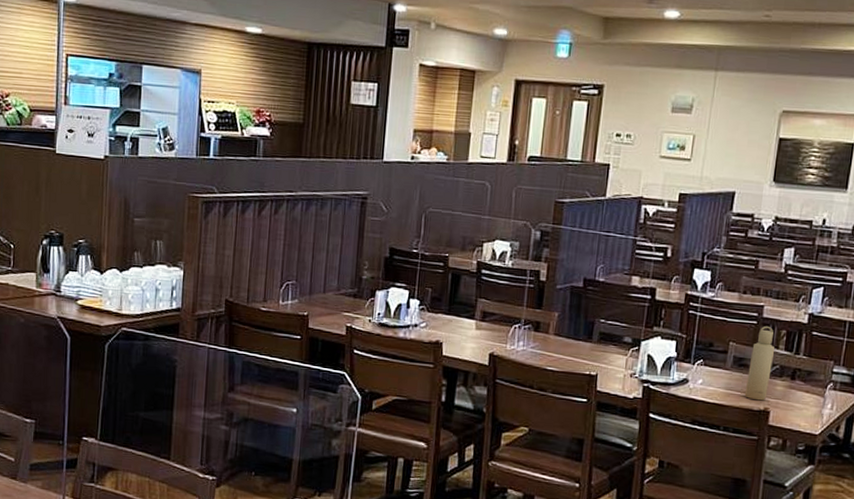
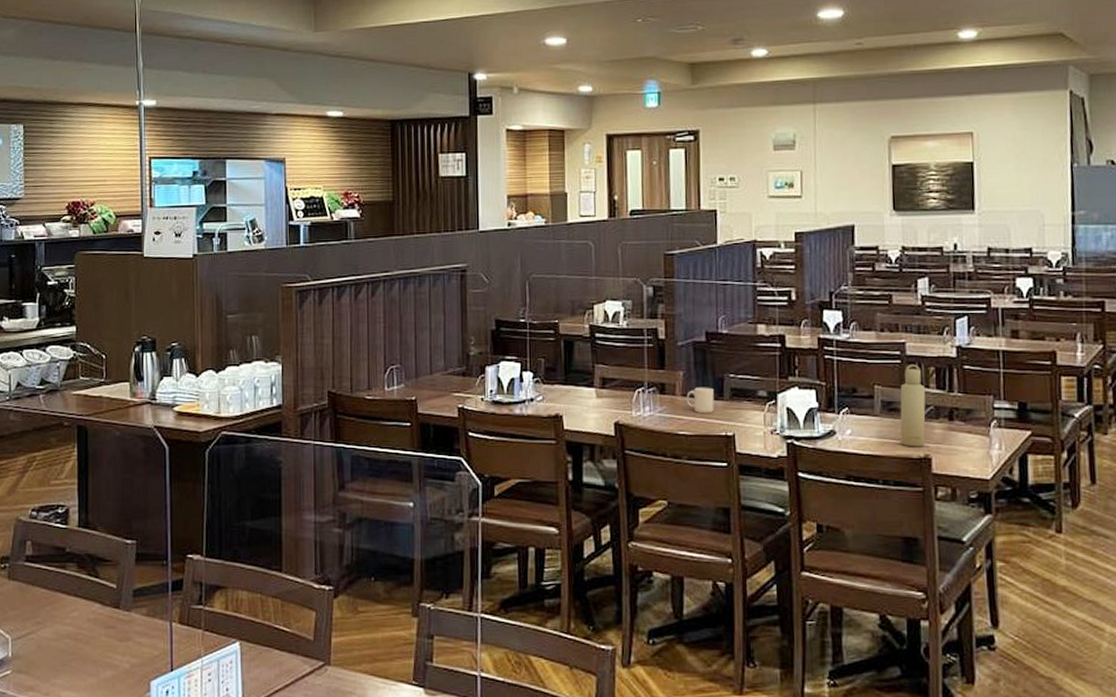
cup: none [558,328,584,354] -> present [686,387,714,414]

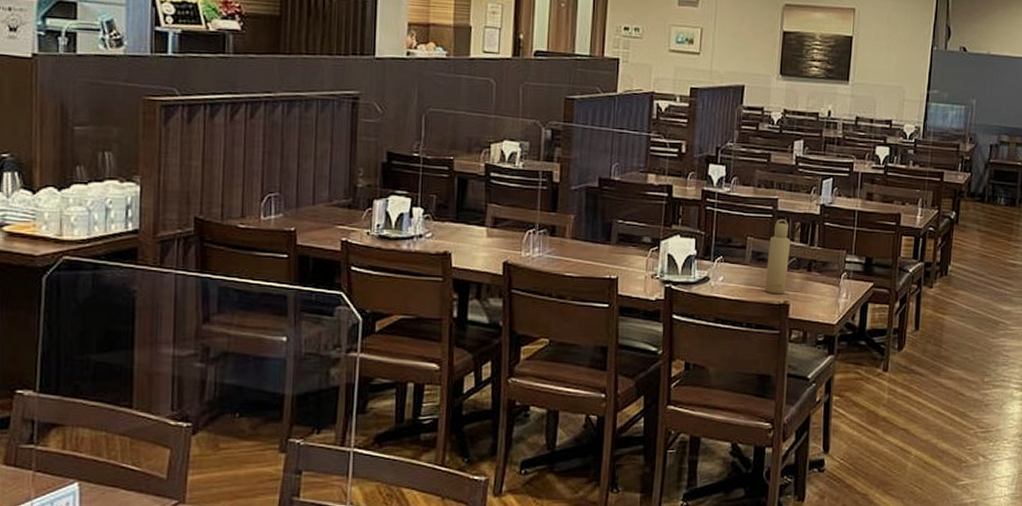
cup: present [686,387,714,414] -> none [575,231,602,257]

